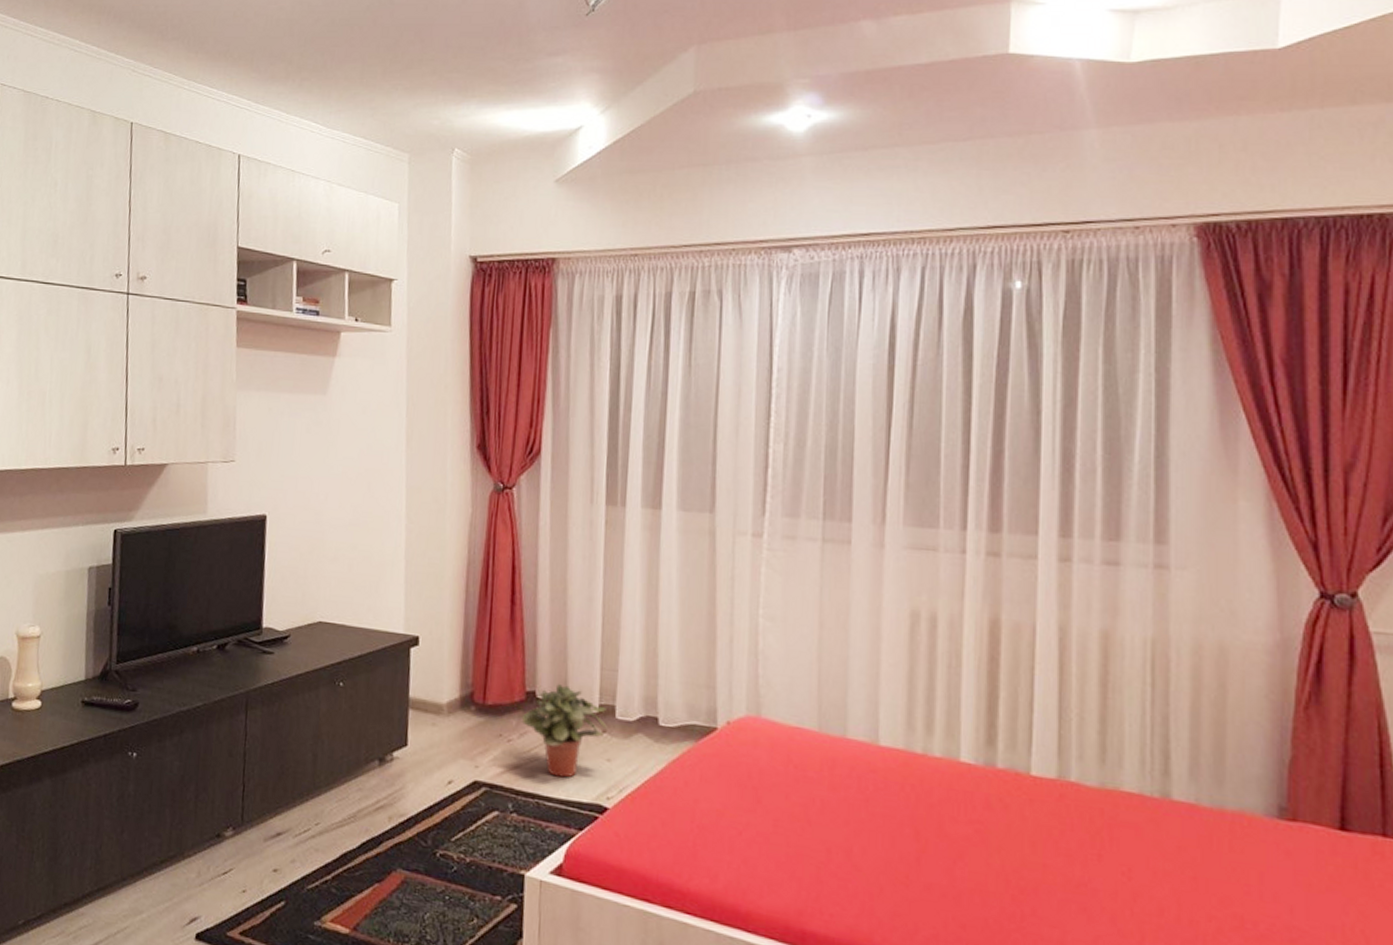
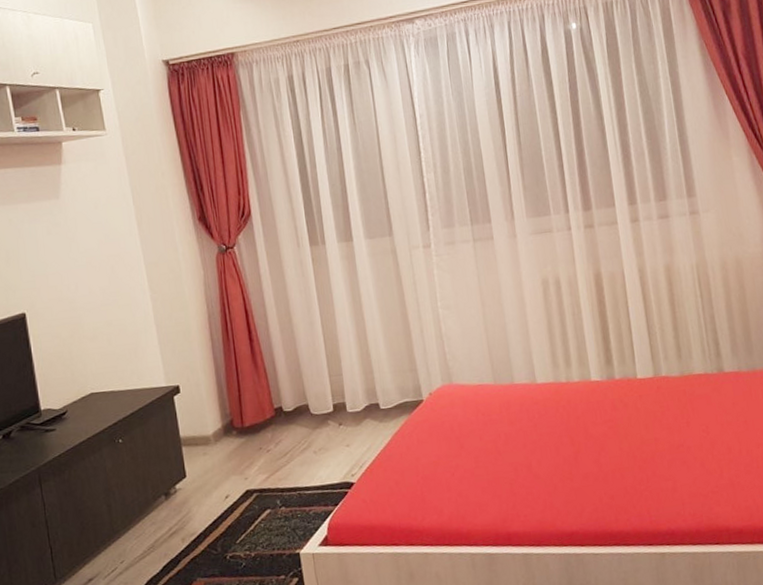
potted plant: present [521,684,607,778] -> none [274,395,342,470]

